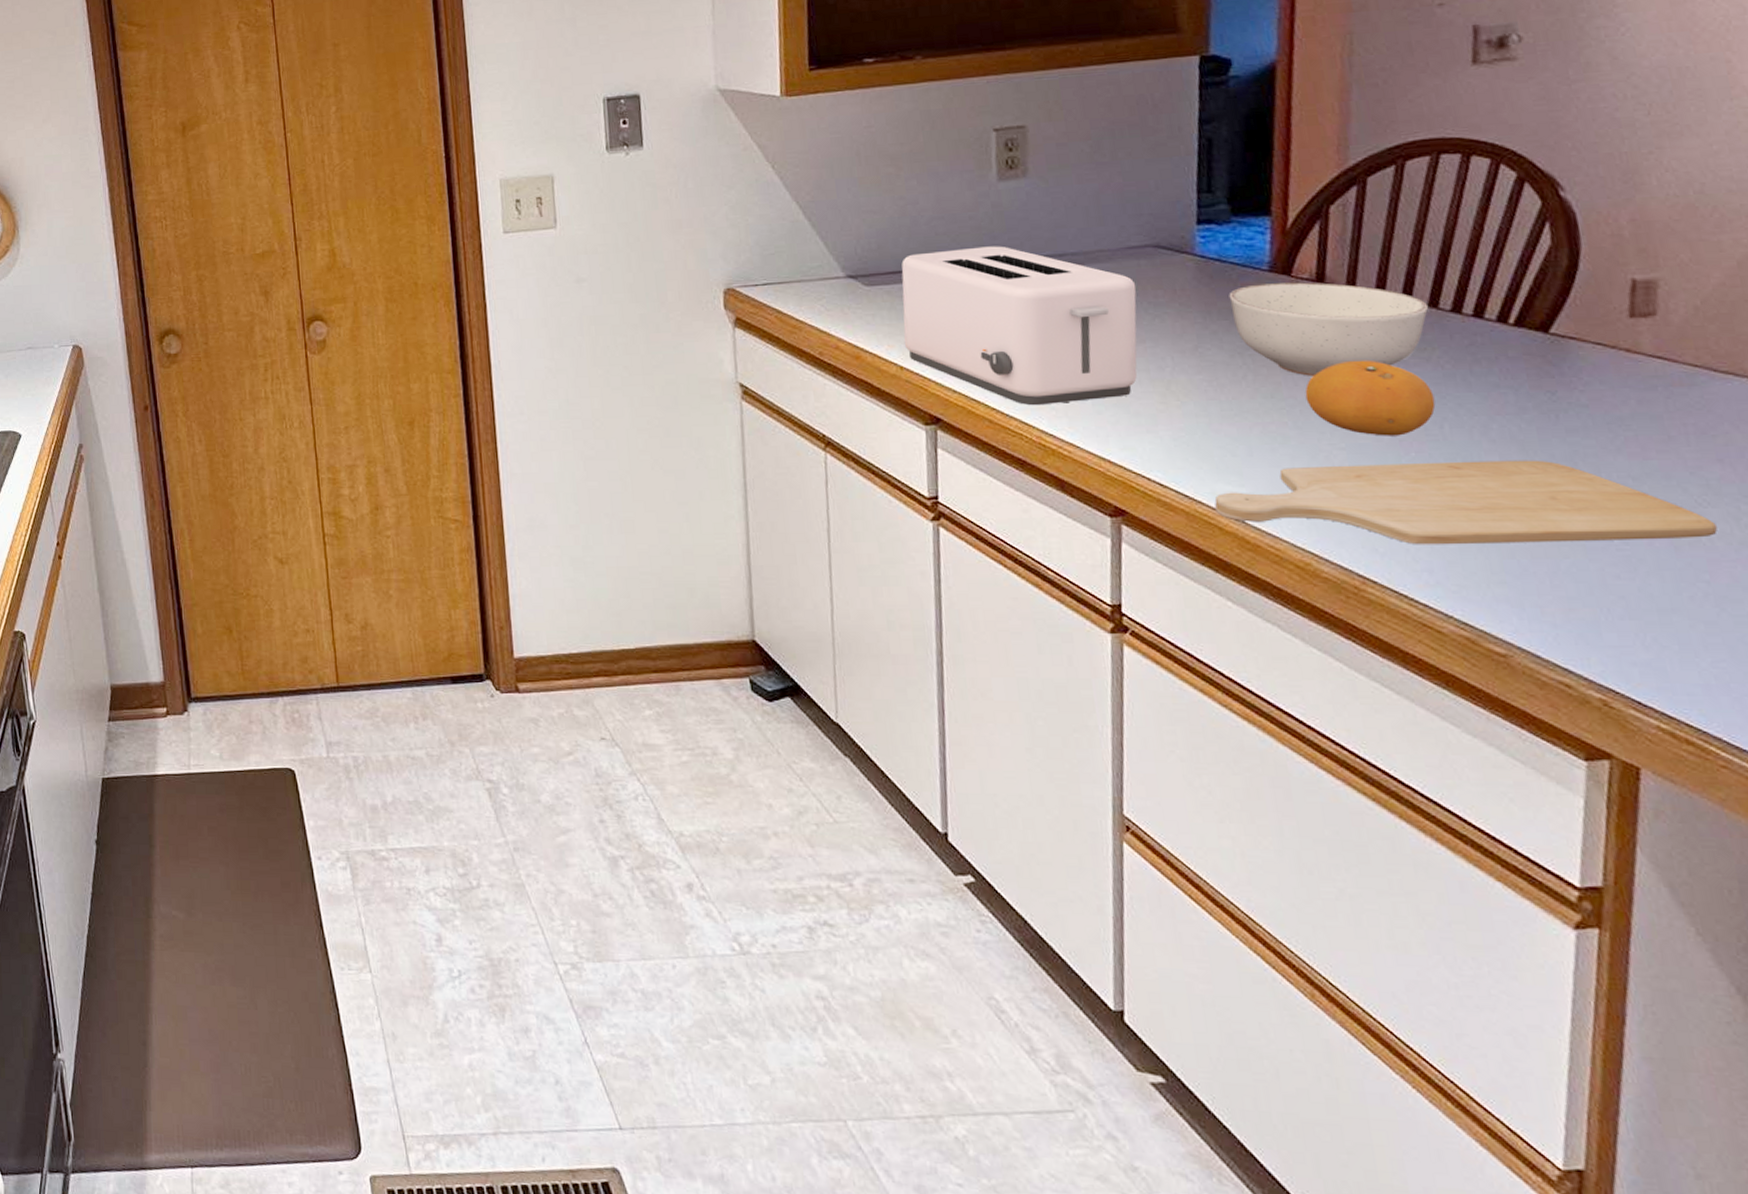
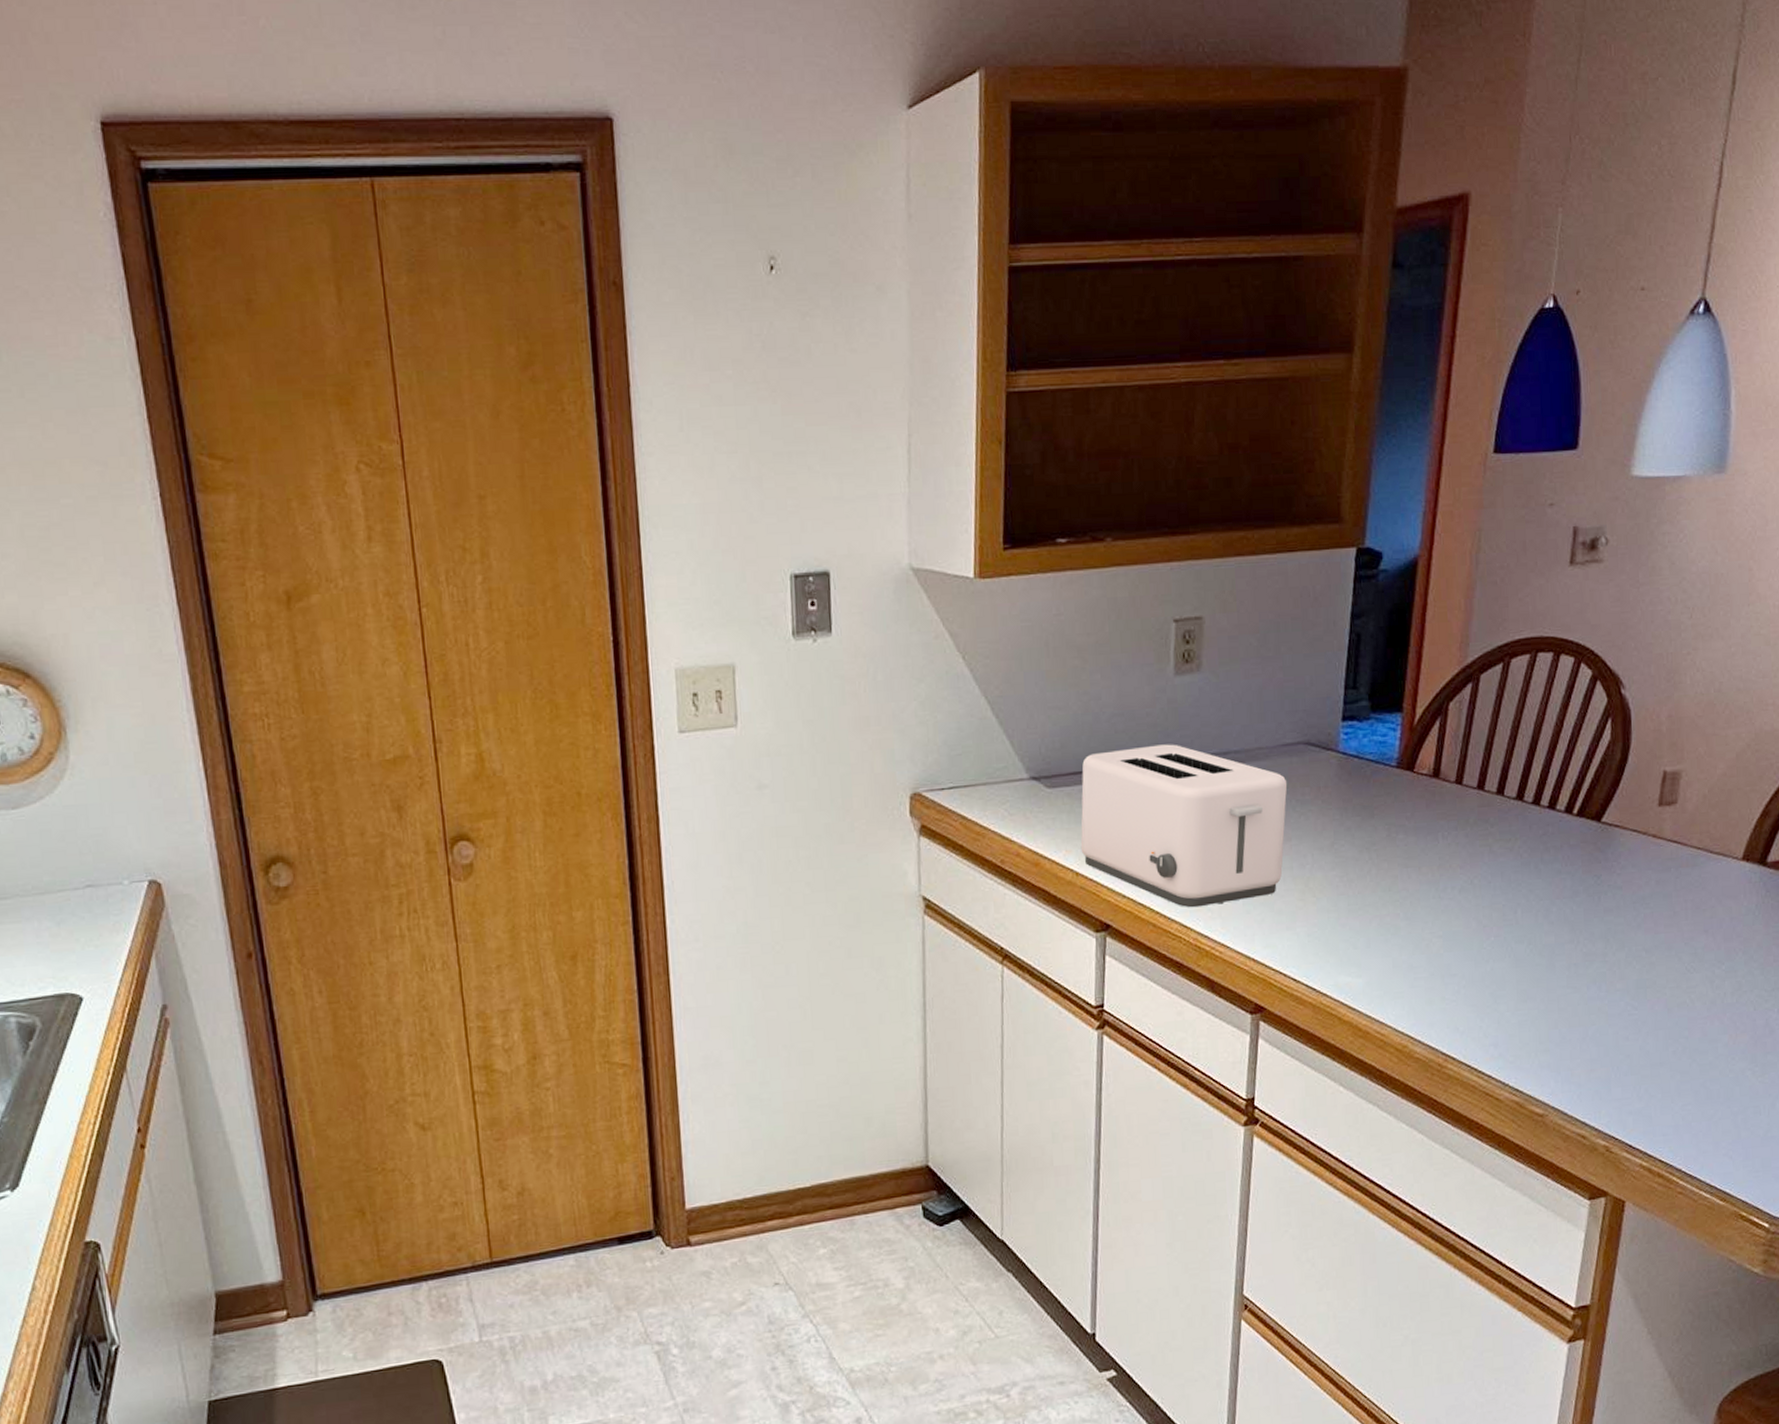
chopping board: present [1214,460,1718,545] -> none [1336,938,1698,1022]
bowl: present [1229,282,1429,376] -> none [1363,777,1516,869]
fruit: present [1304,360,1436,436] -> none [1415,851,1513,923]

